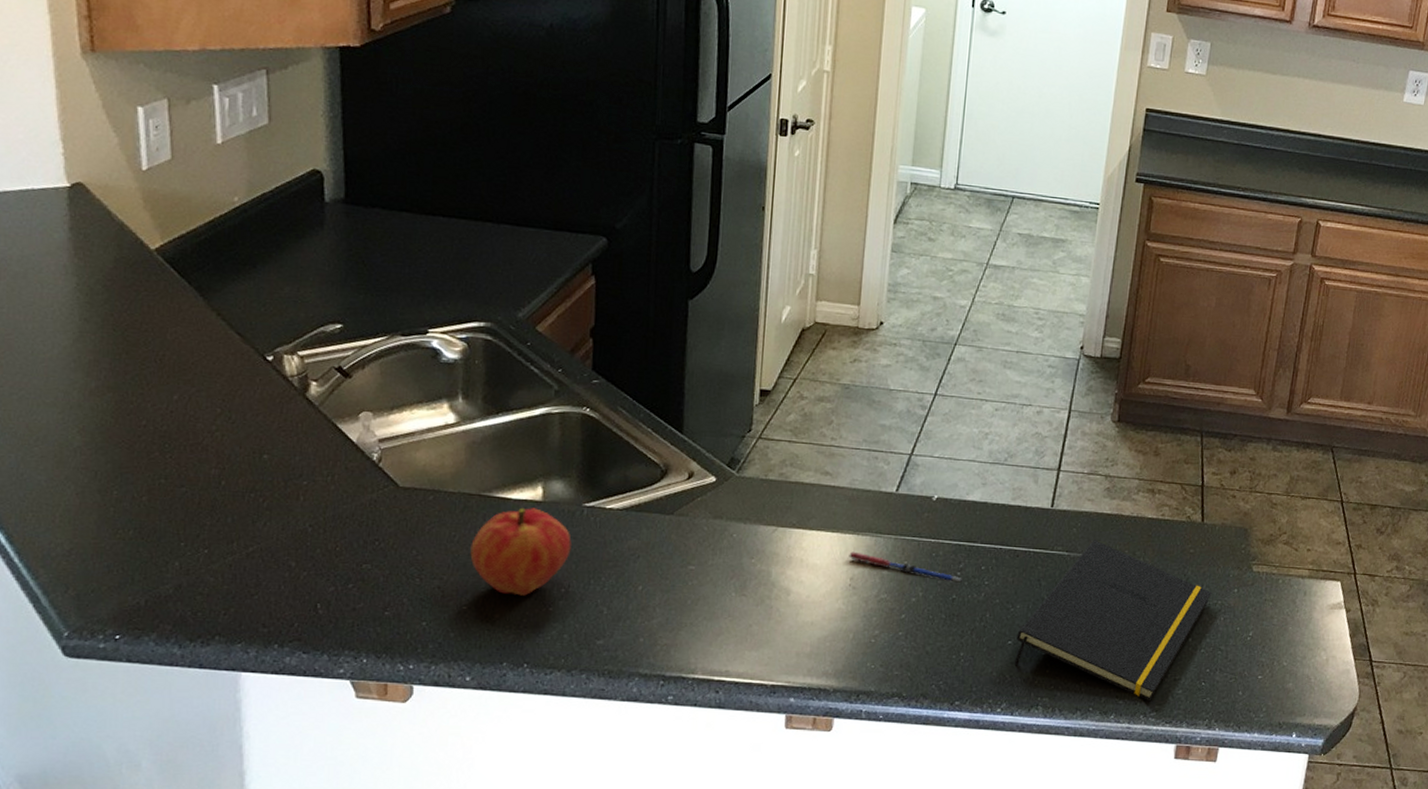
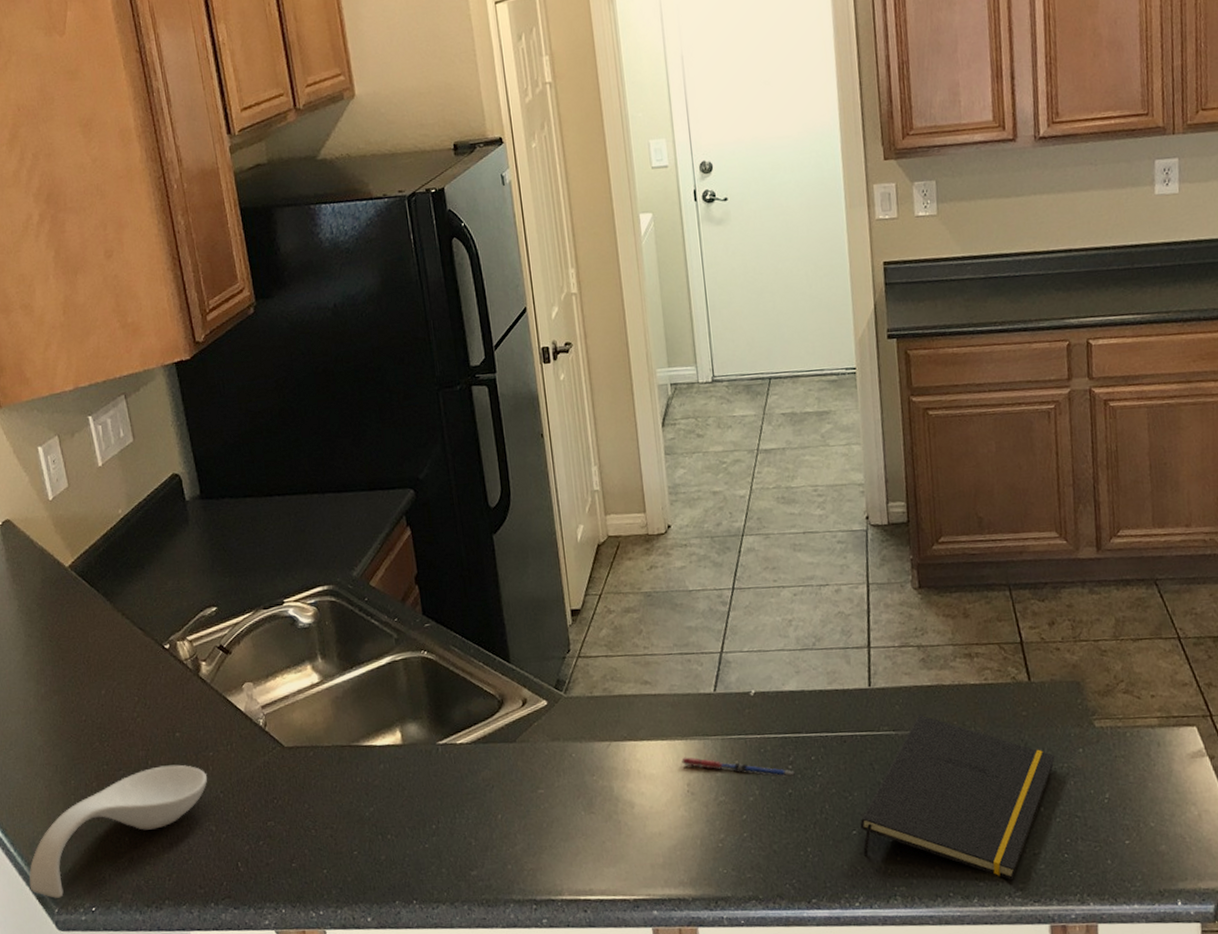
spoon rest: none [33,488,296,620] -> present [29,764,208,898]
fruit: present [470,508,572,596] -> none [350,751,434,836]

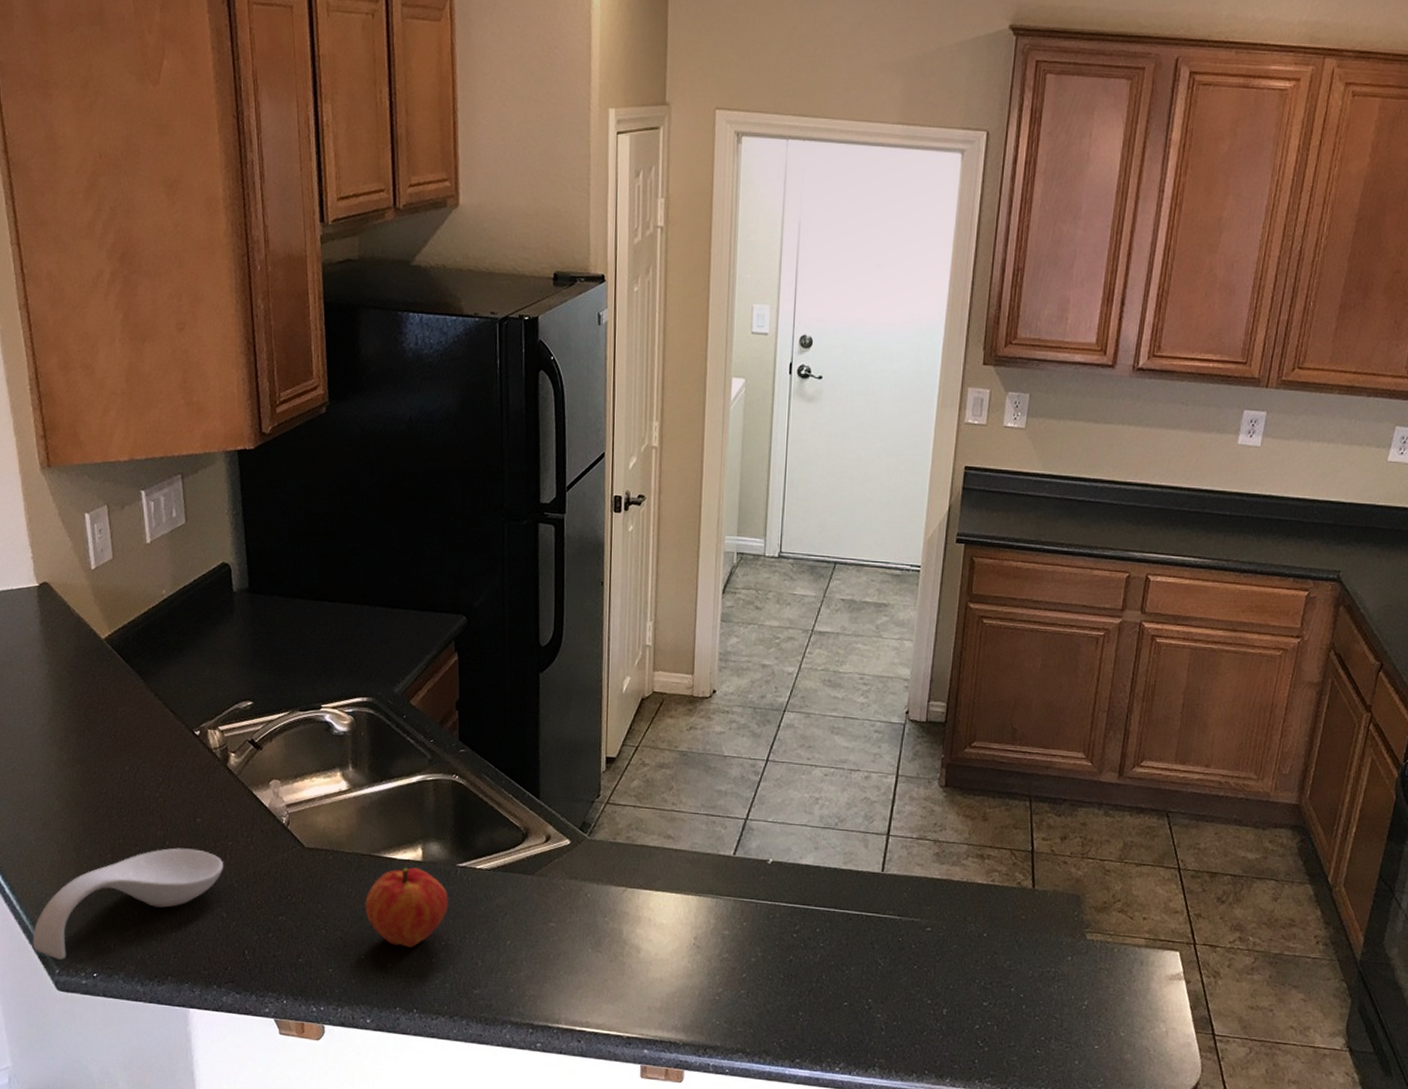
fruit: none [350,751,434,836] -> present [365,867,448,948]
pen: present [681,757,795,777] -> none [692,912,798,944]
notepad: present [860,714,1056,880] -> none [851,904,1045,1067]

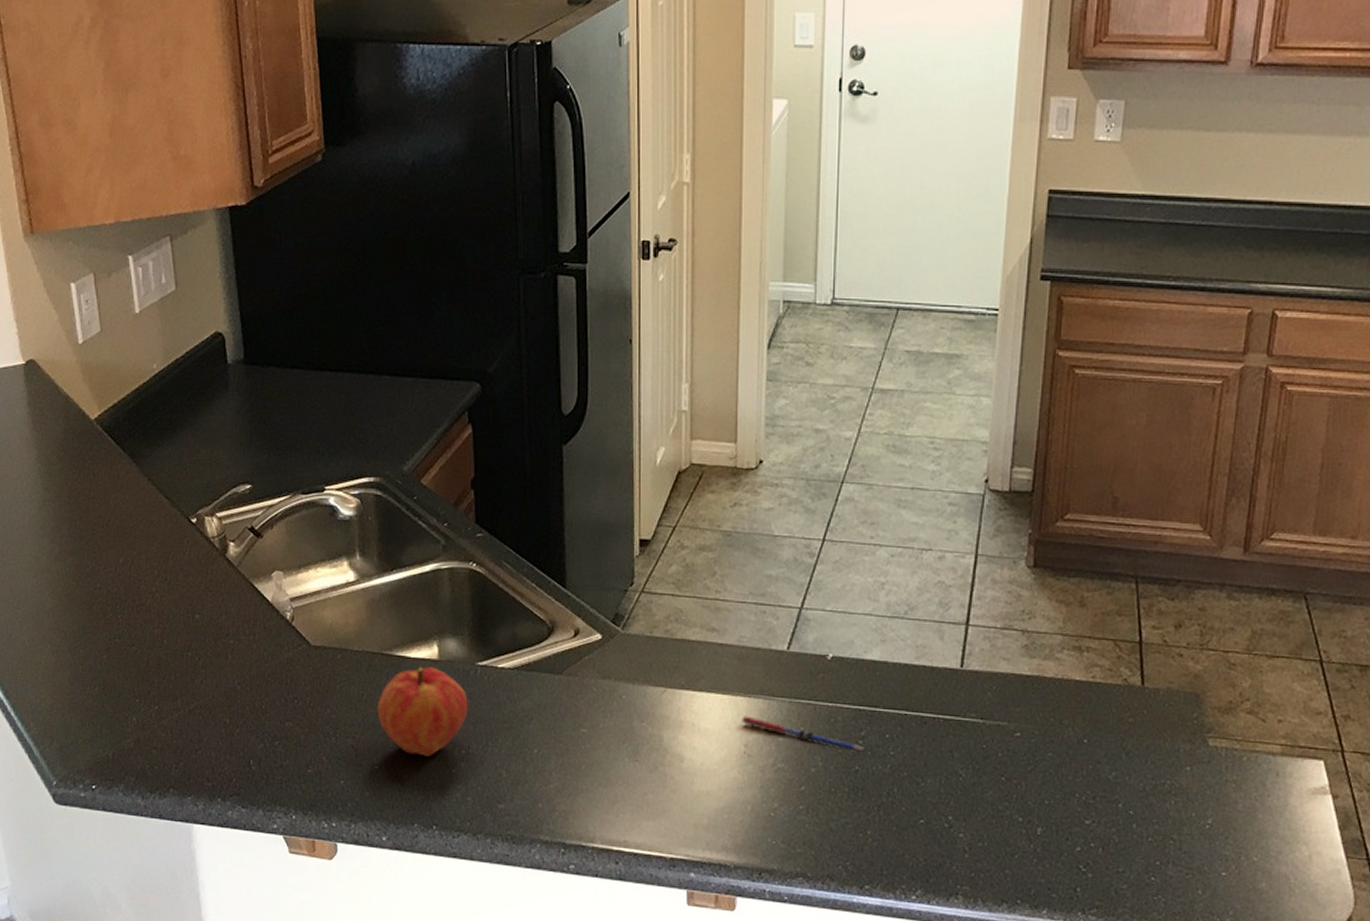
spoon rest: present [32,848,224,960] -> none [28,647,226,770]
pen: none [692,912,798,944] -> present [741,715,865,752]

